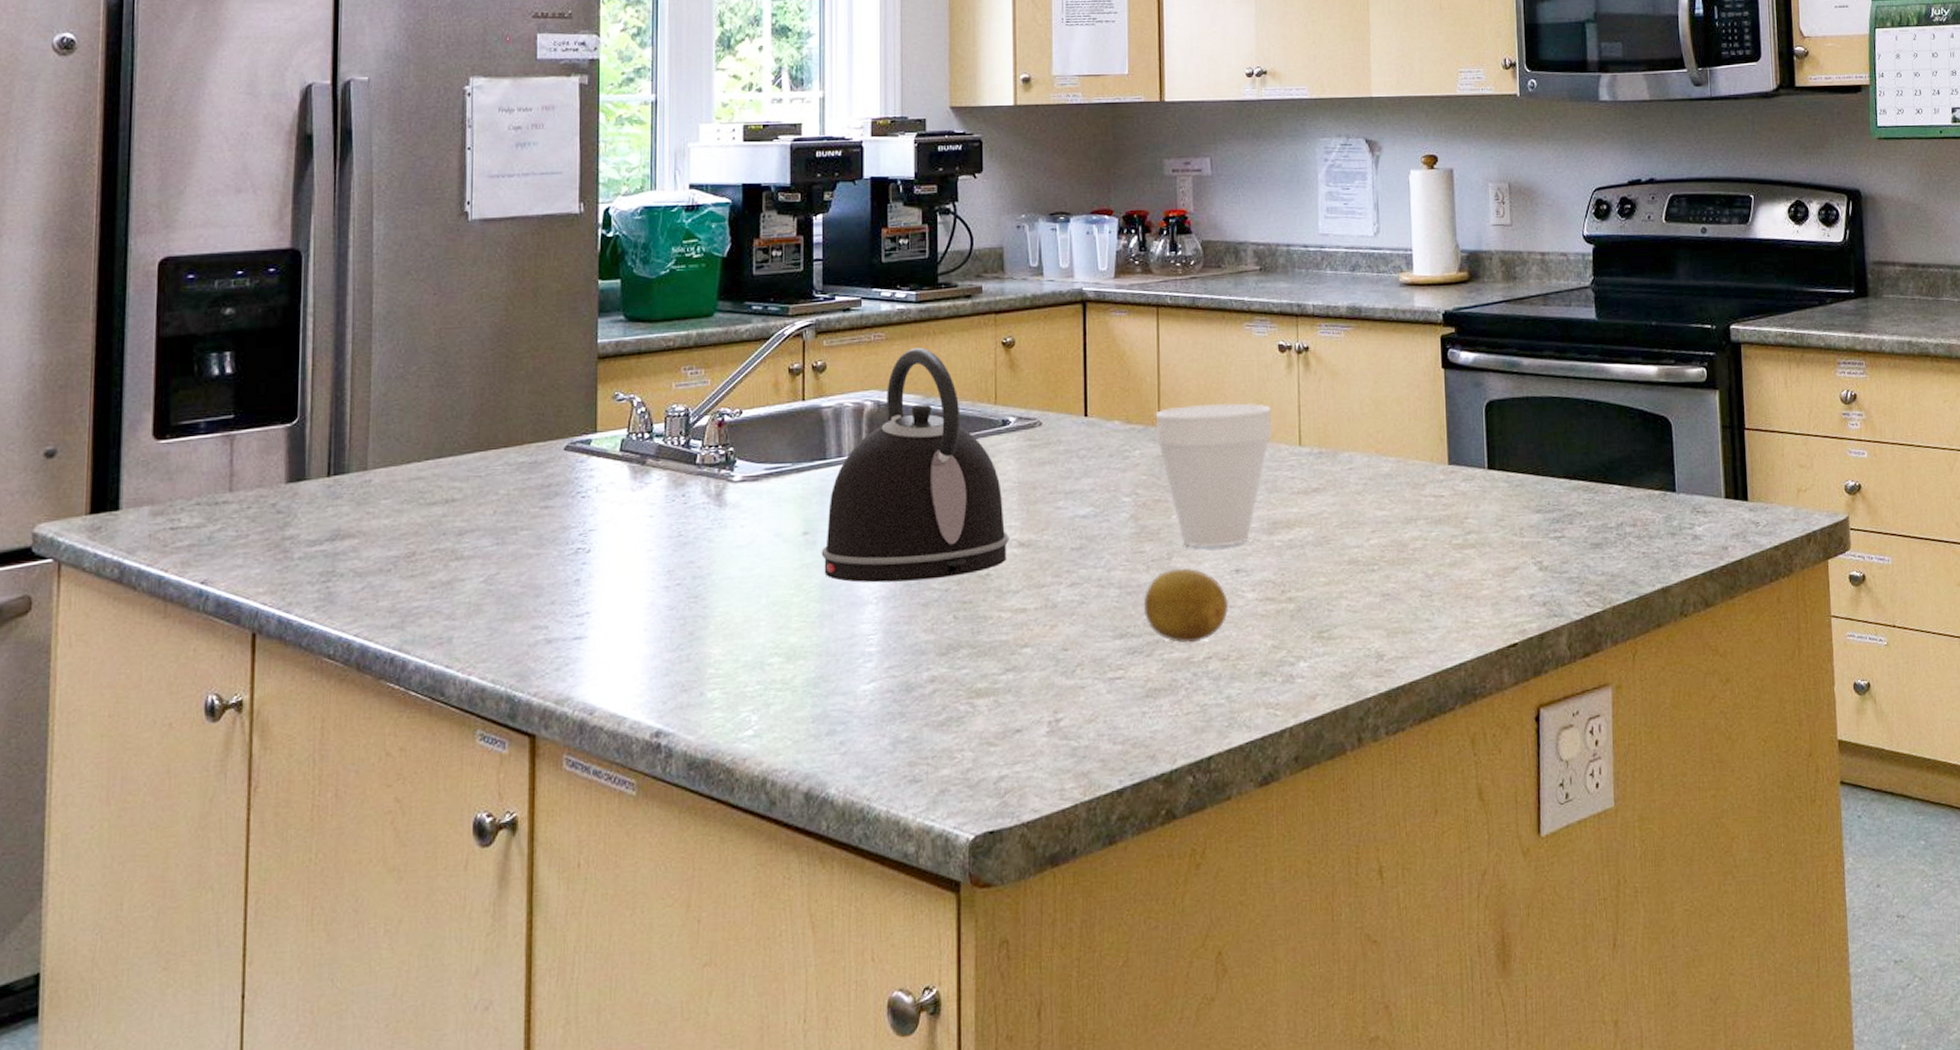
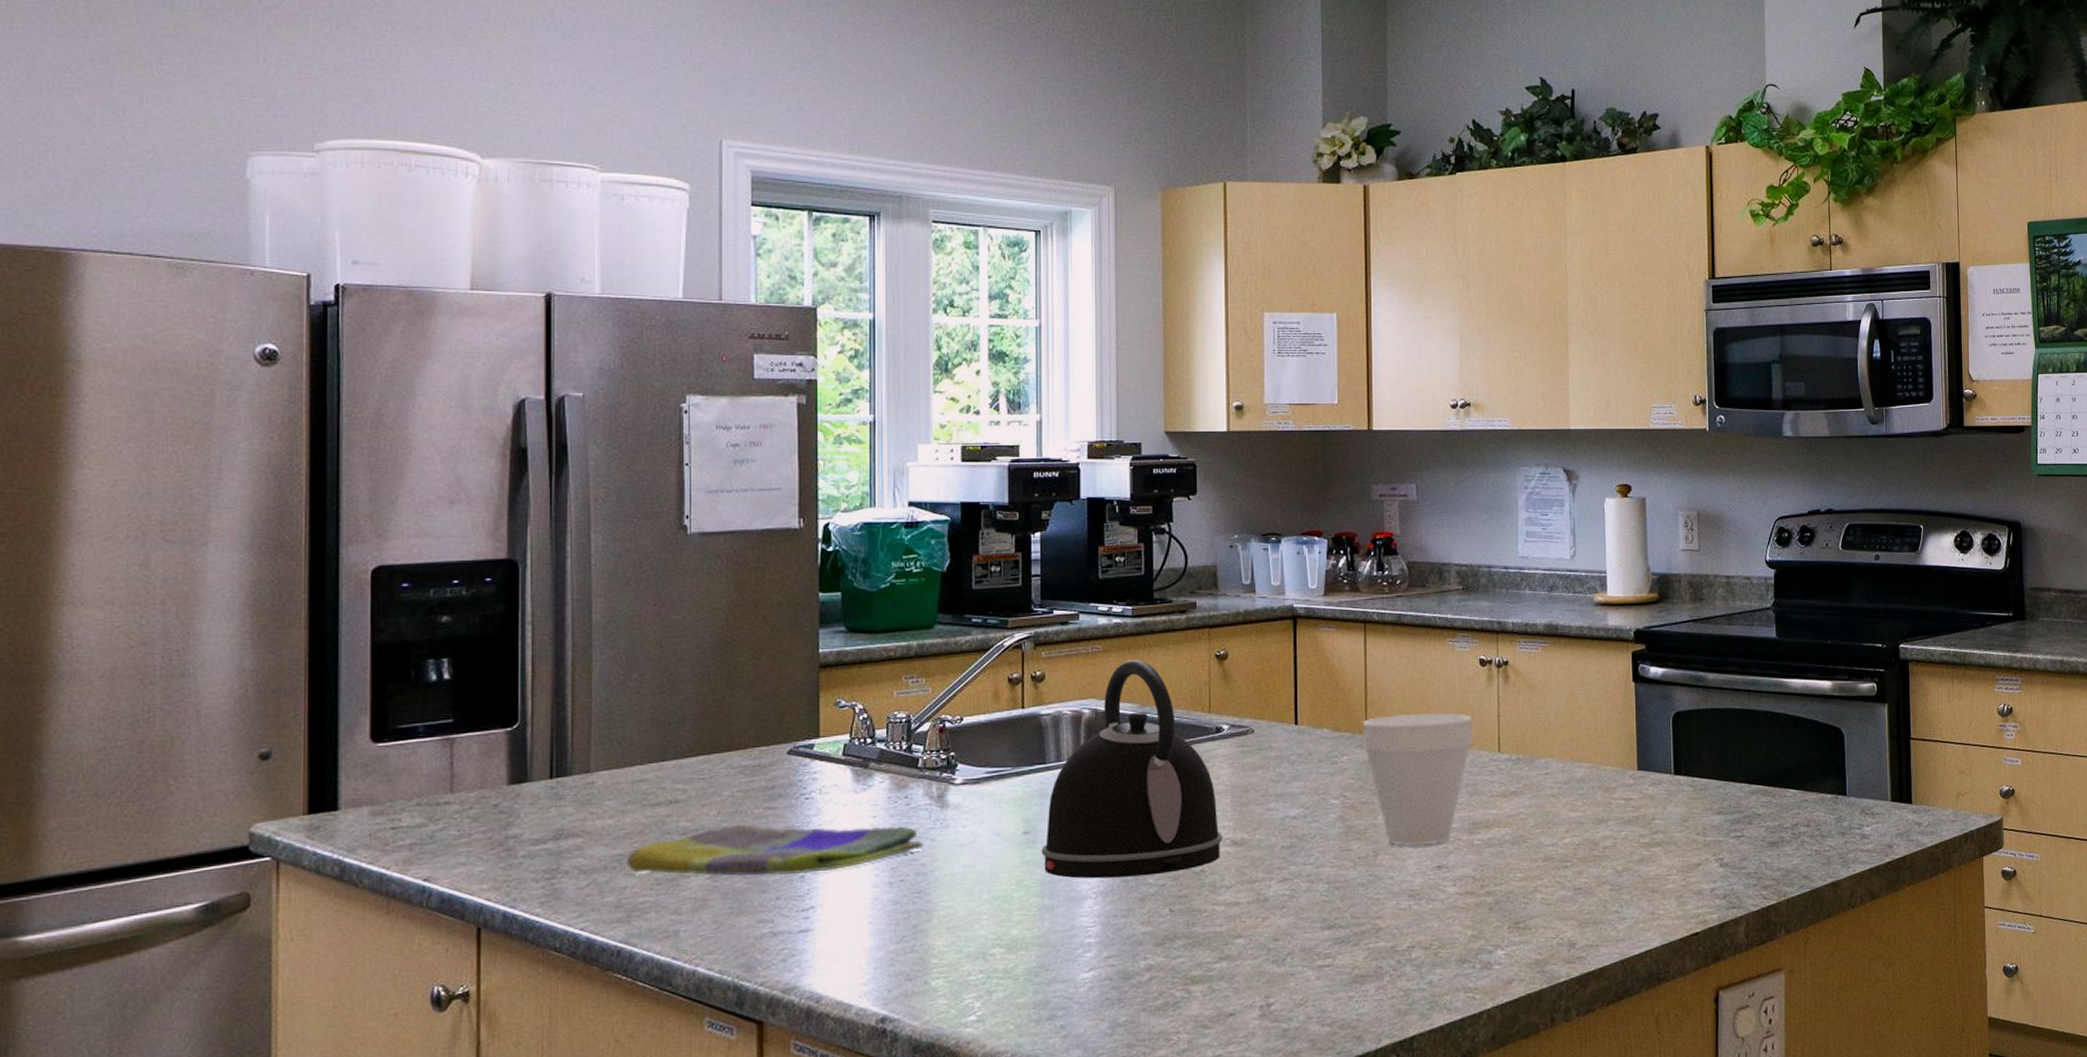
dish towel: none [401,524,700,579] -> present [626,823,923,876]
fruit: present [1143,567,1229,643] -> none [1350,864,1431,934]

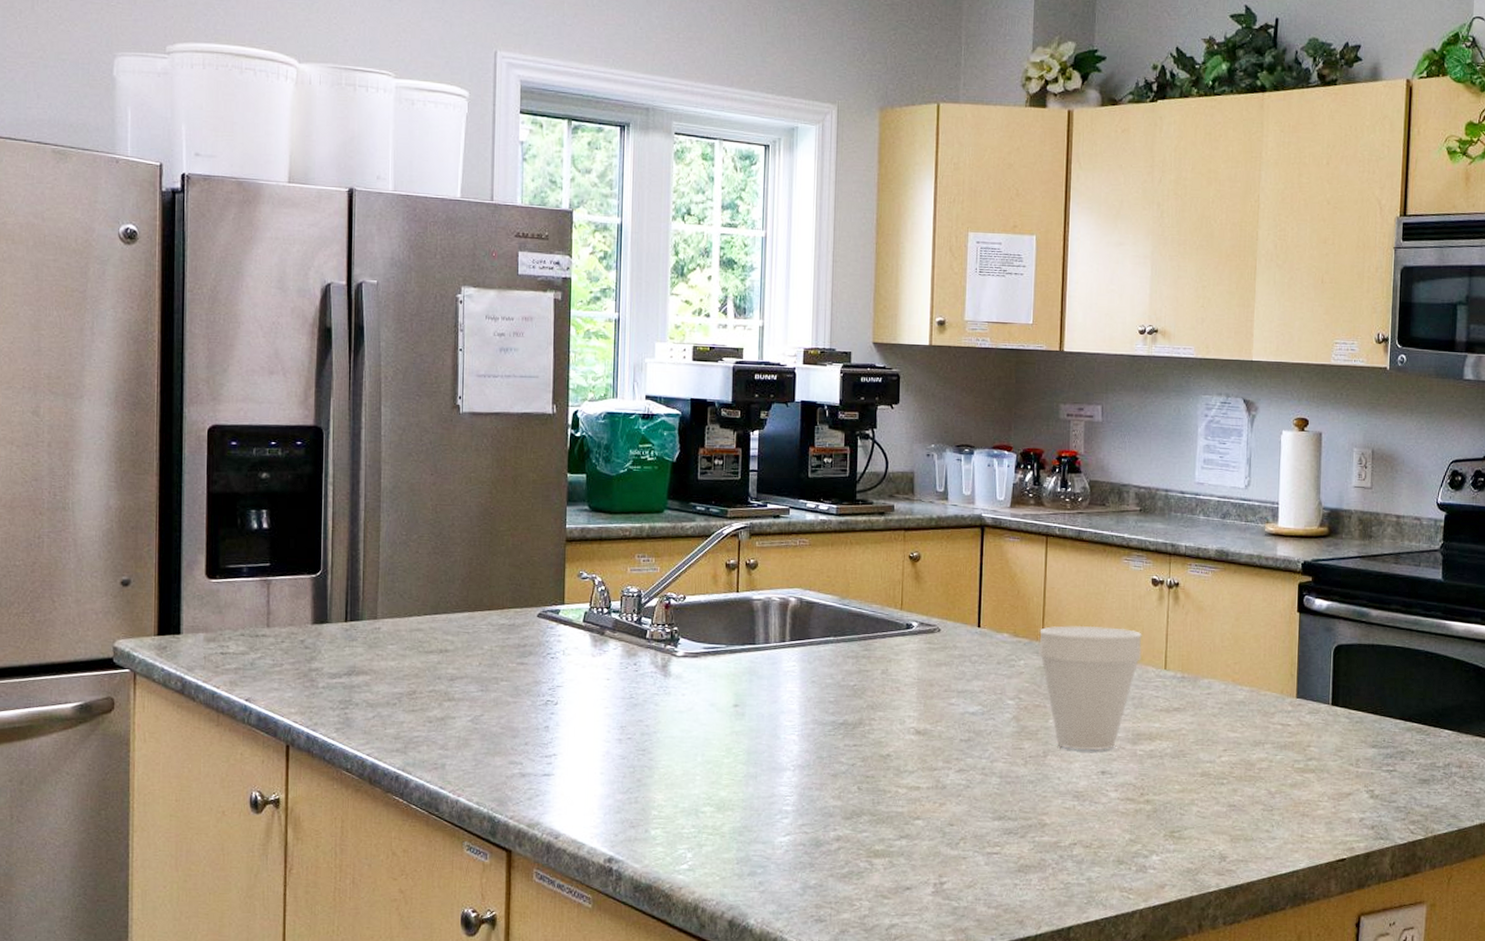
dish towel: present [626,823,923,876] -> none [404,675,648,725]
kettle: present [1041,659,1223,879] -> none [748,554,908,755]

